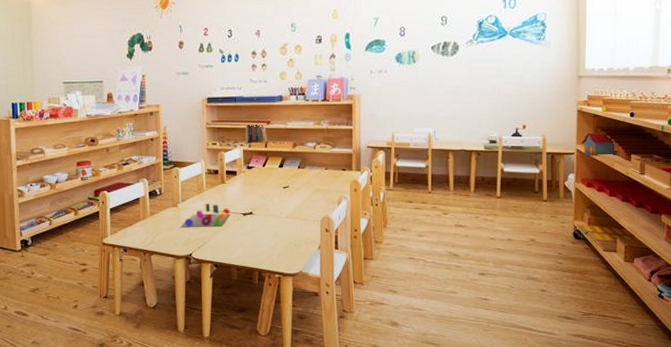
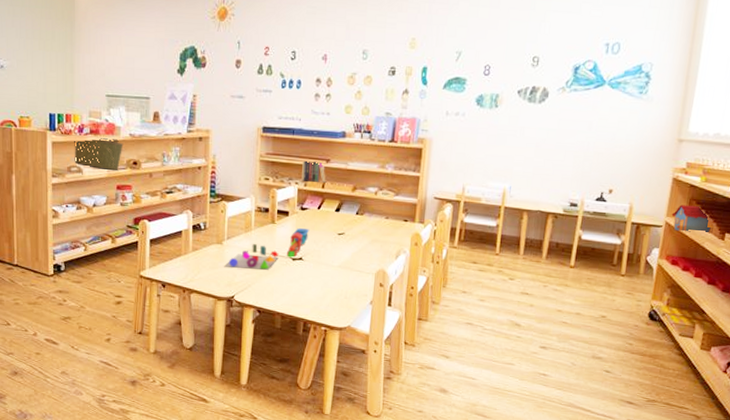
basket: none [37,121,81,149] -> present [75,138,124,170]
toy train: none [238,185,257,213] -> present [287,228,310,258]

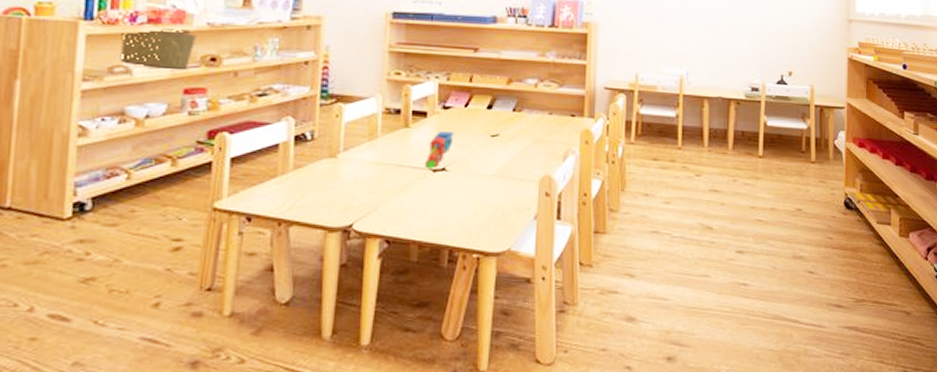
toy blocks: present [224,243,279,270] -> none [339,153,415,187]
books: present [302,160,327,184] -> none [443,50,475,77]
toy house: present [671,204,715,234] -> none [852,84,893,113]

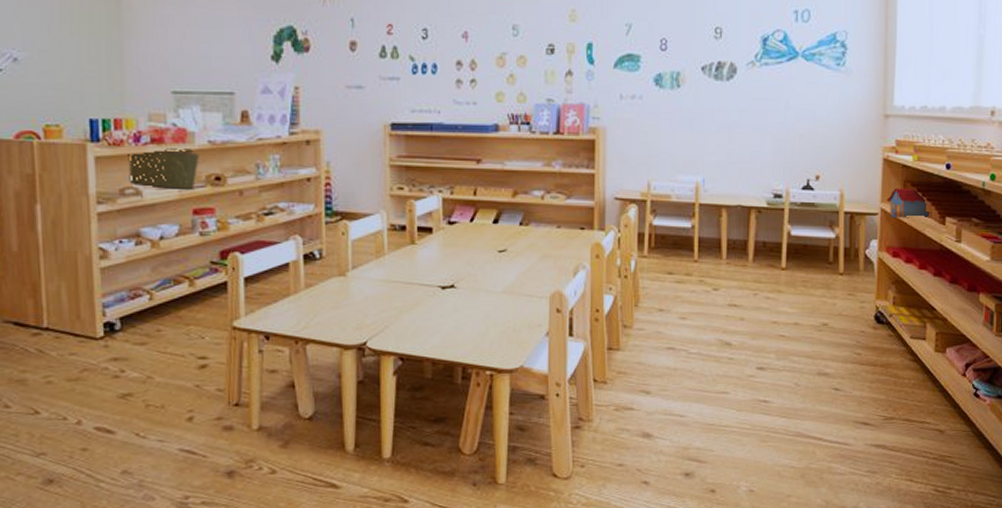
toy train: present [426,132,455,169] -> none [434,248,462,286]
toy house: none [852,84,893,113] -> present [886,188,934,219]

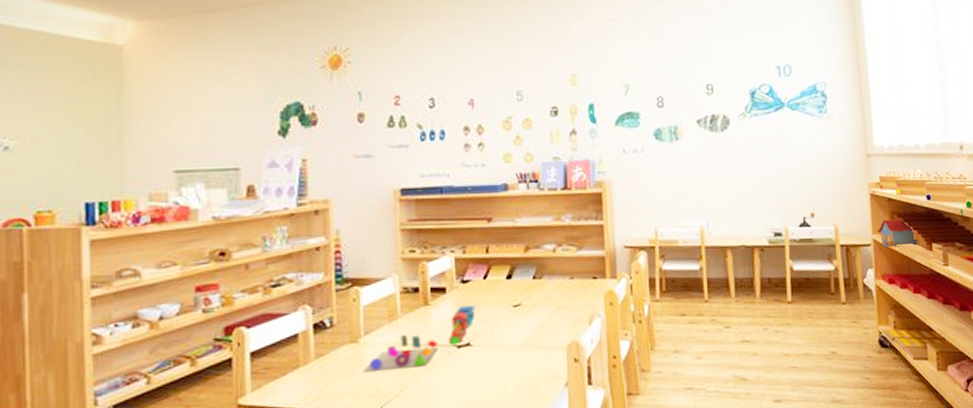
basket: present [130,148,200,189] -> none [128,227,204,268]
toy blocks: none [350,271,423,305] -> present [363,334,439,372]
toy train: none [434,248,462,286] -> present [449,305,476,345]

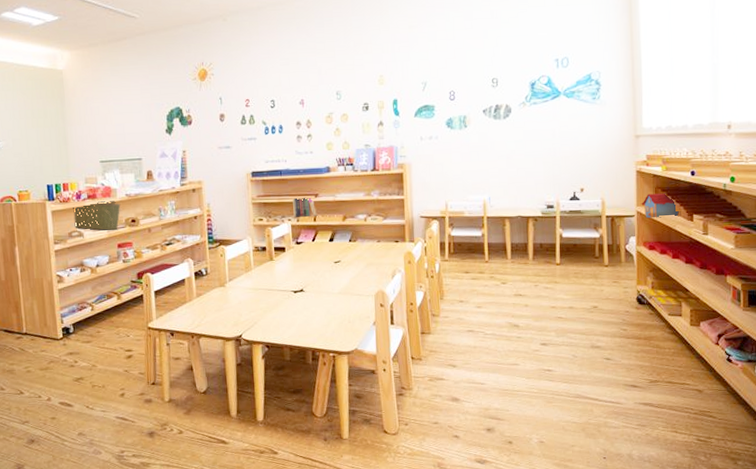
basket: none [128,227,204,268] -> present [74,201,121,231]
toy blocks: present [363,334,439,372] -> none [229,281,281,308]
toy train: present [449,305,476,345] -> none [288,261,307,291]
books: none [457,222,491,248] -> present [293,197,318,217]

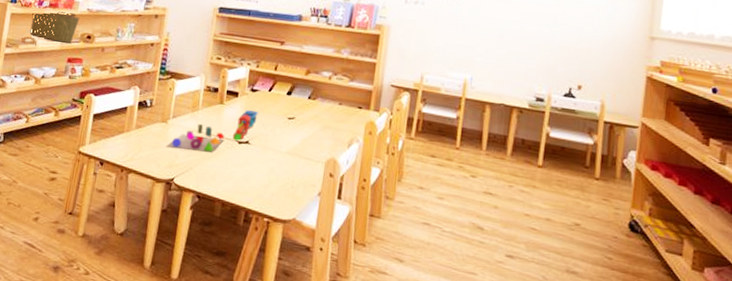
toy blocks: none [229,281,281,308] -> present [167,123,225,153]
toy train: none [288,261,307,291] -> present [233,110,259,141]
books: present [293,197,318,217] -> none [254,41,280,66]
toy house: present [641,193,682,219] -> none [648,105,697,138]

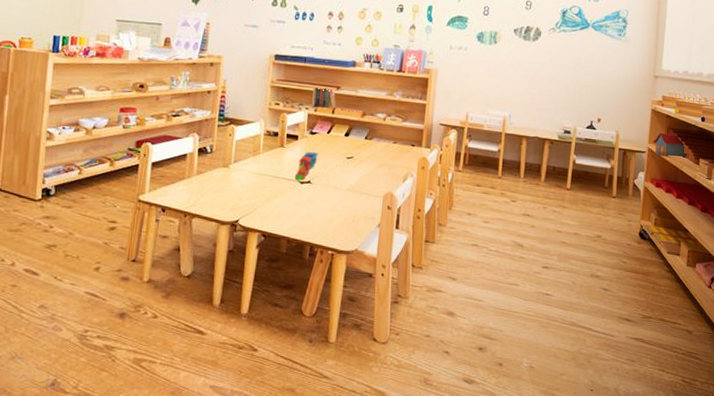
basket: present [31,11,80,43] -> none [77,61,131,93]
toy blocks: present [167,123,225,153] -> none [229,166,287,193]
books: none [254,41,280,66] -> present [312,87,337,110]
toy house: none [648,105,697,138] -> present [653,133,690,159]

